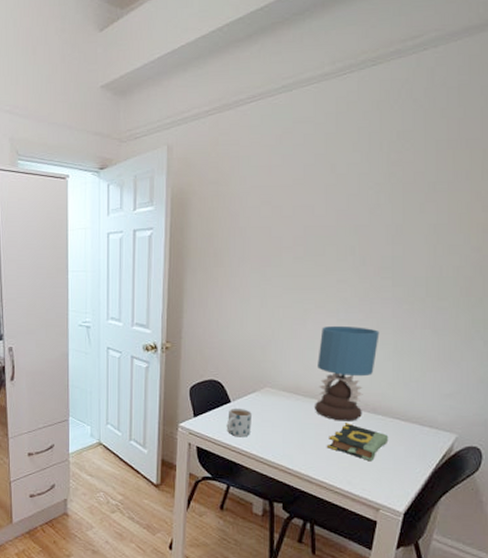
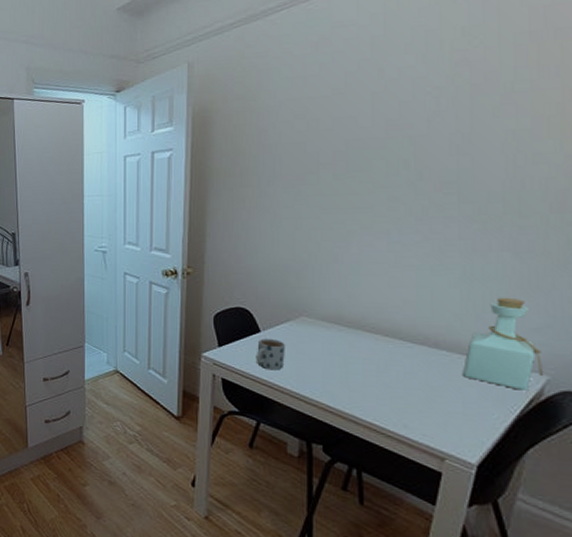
table lamp: present [315,325,380,421] -> none [361,248,442,357]
book: present [327,423,389,462] -> none [377,358,456,404]
bottle: none [394,368,453,447] -> present [463,297,542,391]

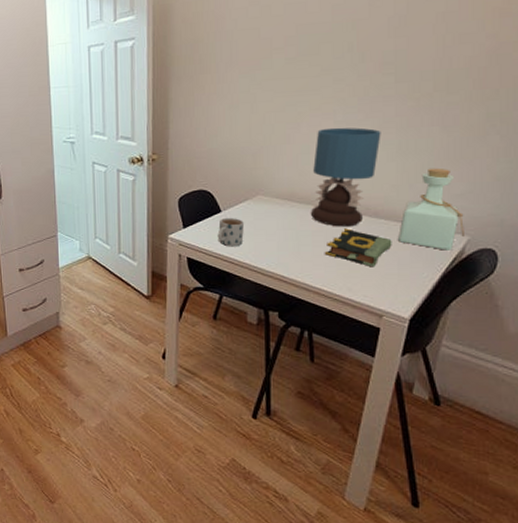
table lamp: none [361,248,442,357] -> present [311,127,381,227]
book: none [377,358,456,404] -> present [325,228,392,267]

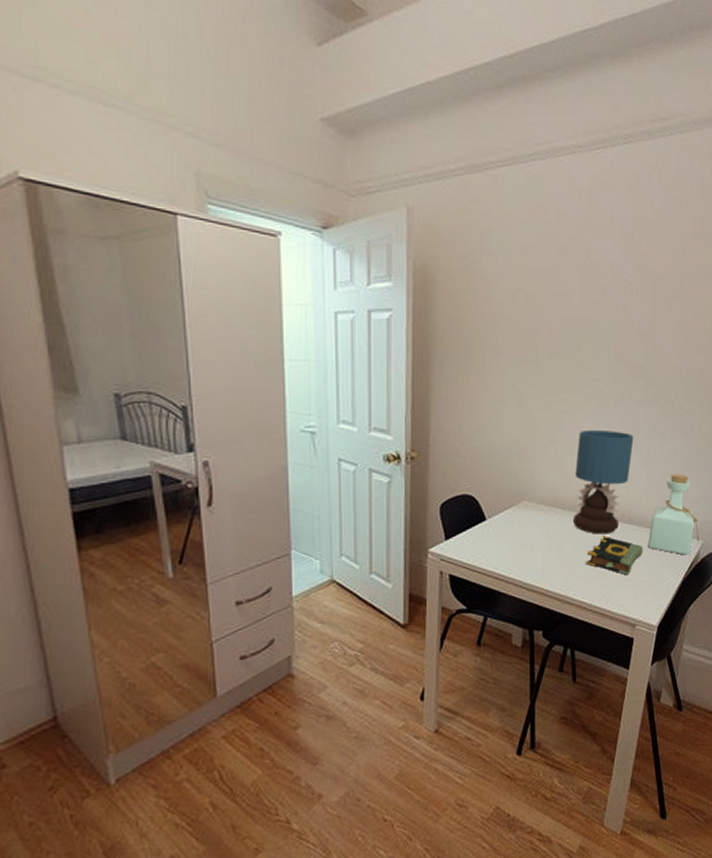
mug: present [217,217,245,247] -> none [482,526,510,560]

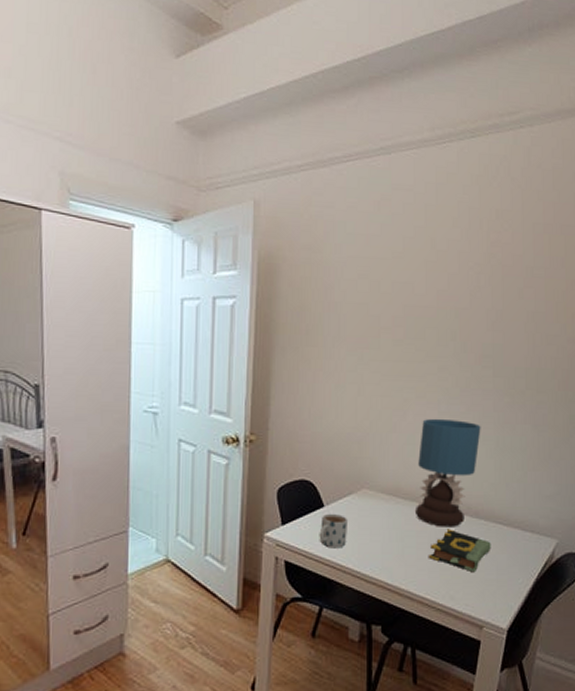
mug: none [482,526,510,560] -> present [319,513,349,549]
bottle: present [648,474,699,555] -> none [497,467,553,554]

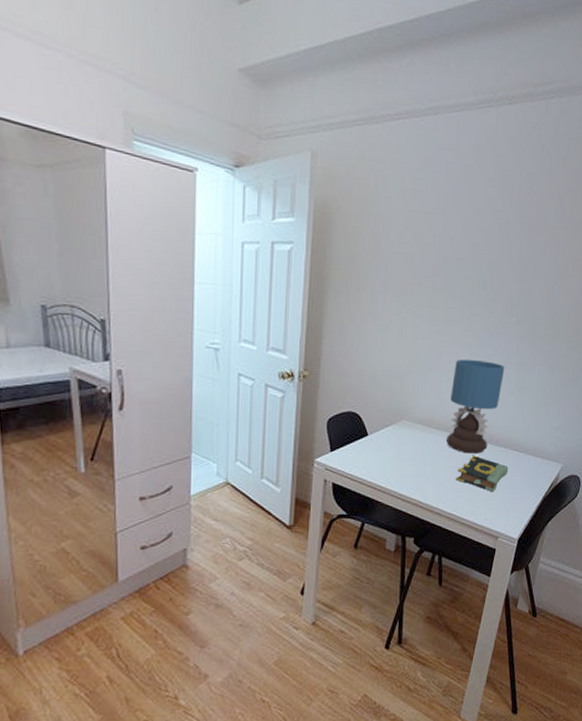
mug: present [319,513,349,549] -> none [363,441,389,472]

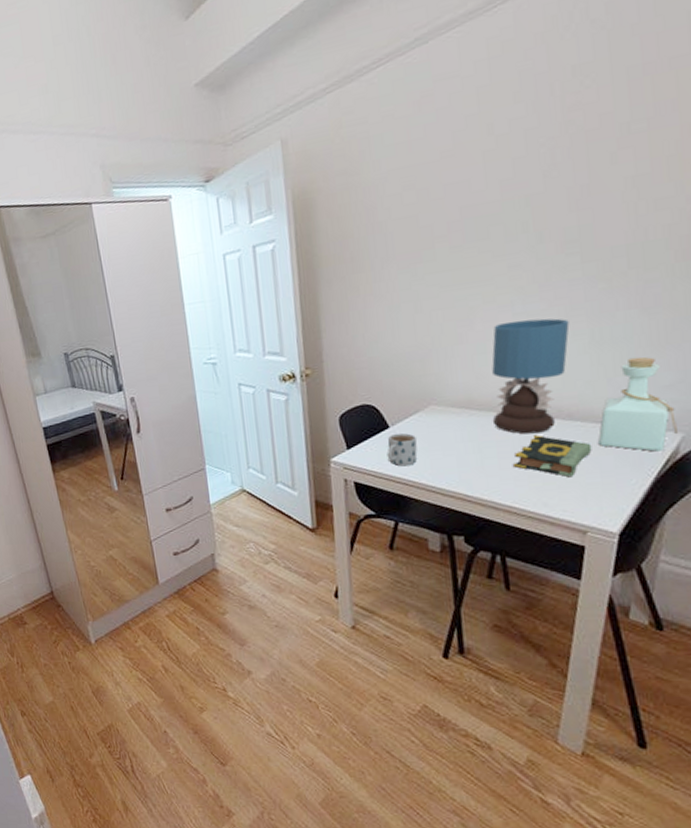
mug: none [363,441,389,472] -> present [387,432,418,467]
bottle: none [513,402,560,477] -> present [598,356,677,452]

